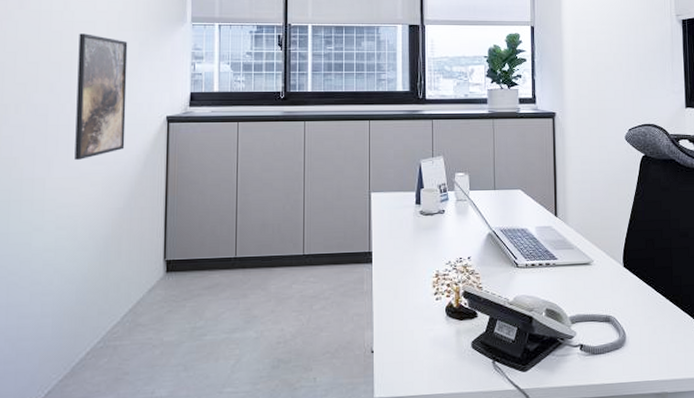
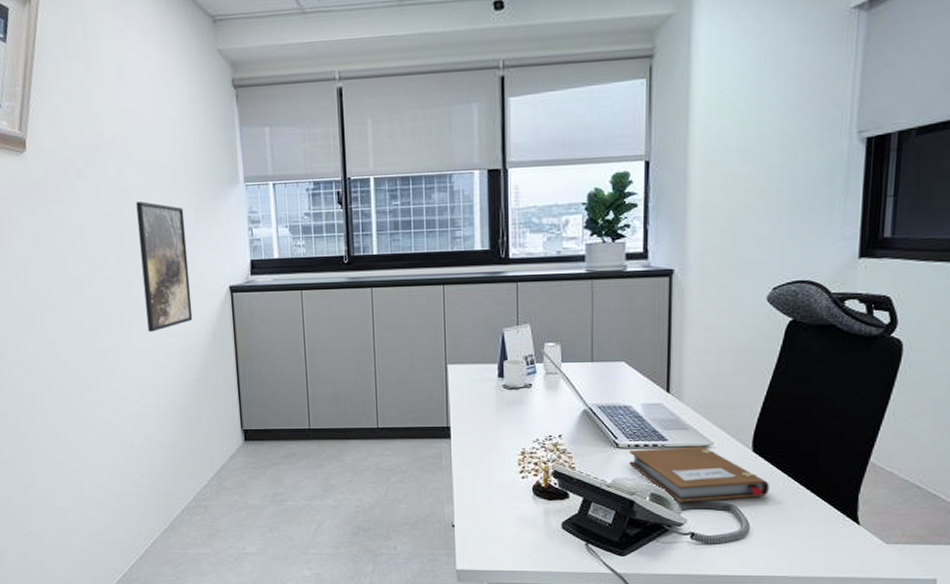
notebook: none [527,263,638,316] -> present [629,446,769,502]

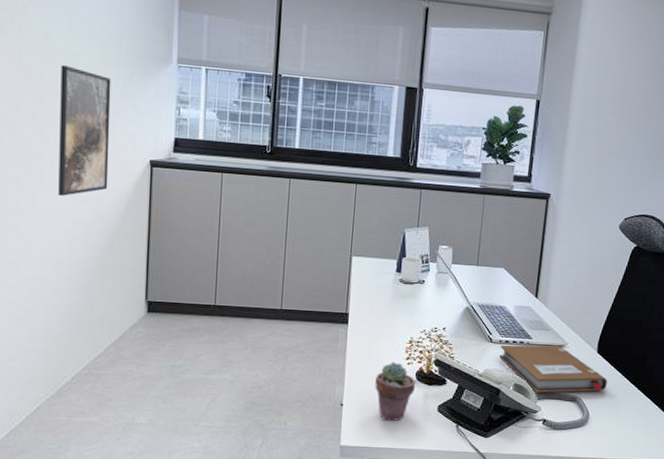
potted succulent: none [487,476,534,541] -> present [375,362,416,421]

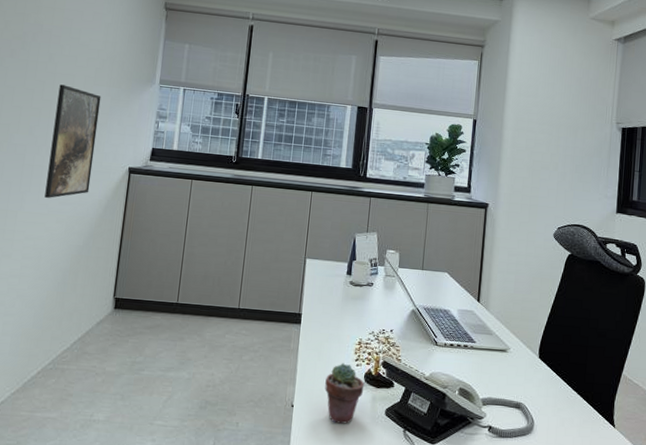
notebook: present [499,345,607,393] -> none [444,348,550,398]

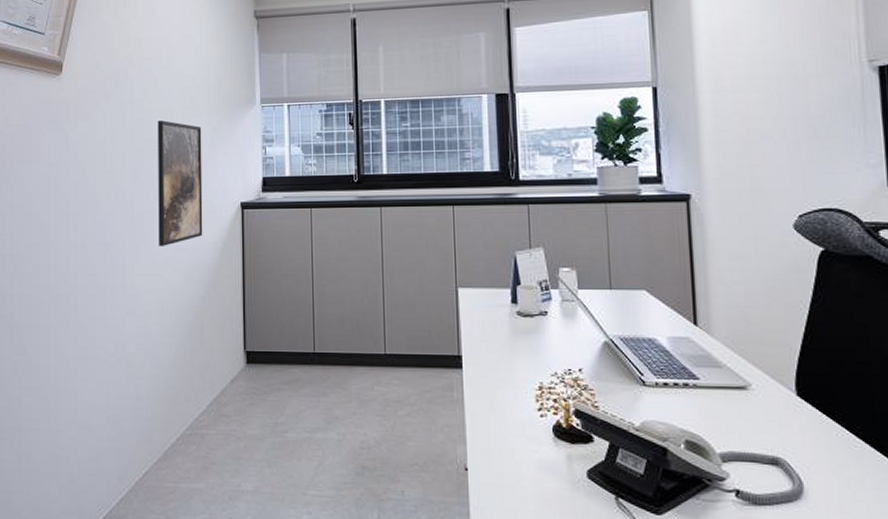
potted succulent: present [325,363,365,424] -> none [503,414,555,491]

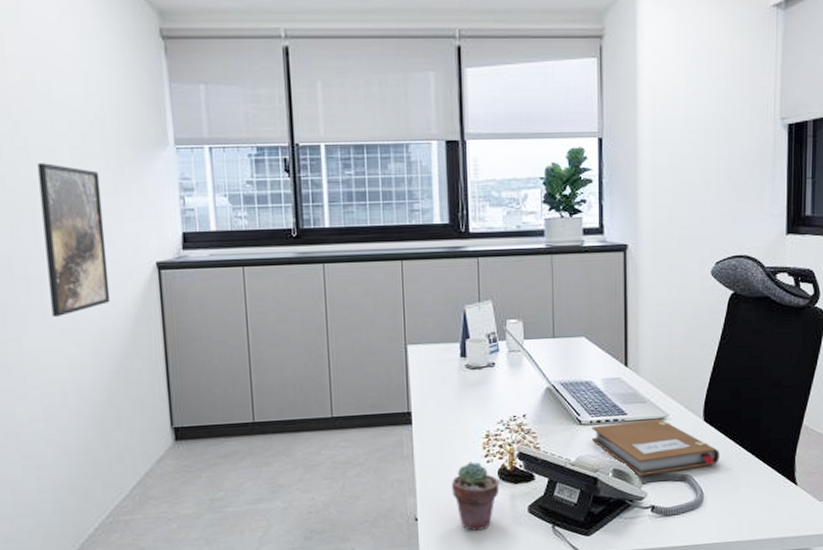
potted succulent: none [503,414,555,491] -> present [452,462,500,531]
notebook: none [657,387,821,452] -> present [592,418,719,476]

